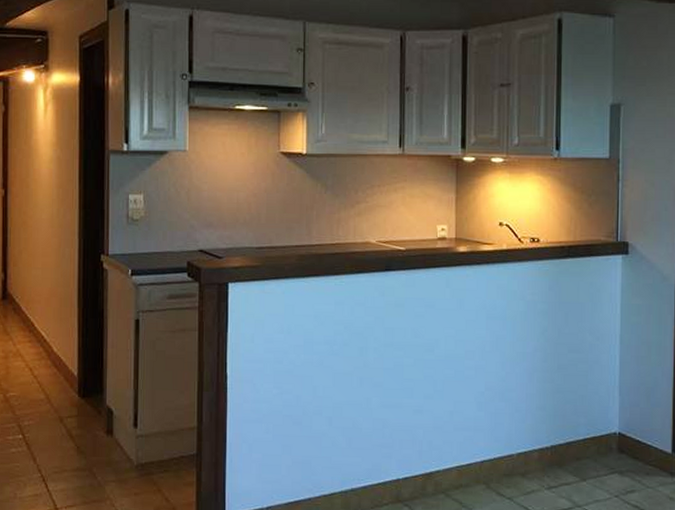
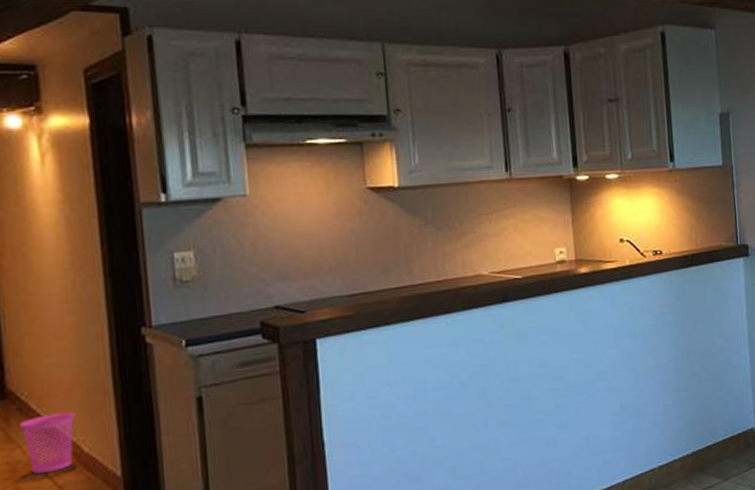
waste basket: none [13,316,51,364] -> present [19,412,77,475]

